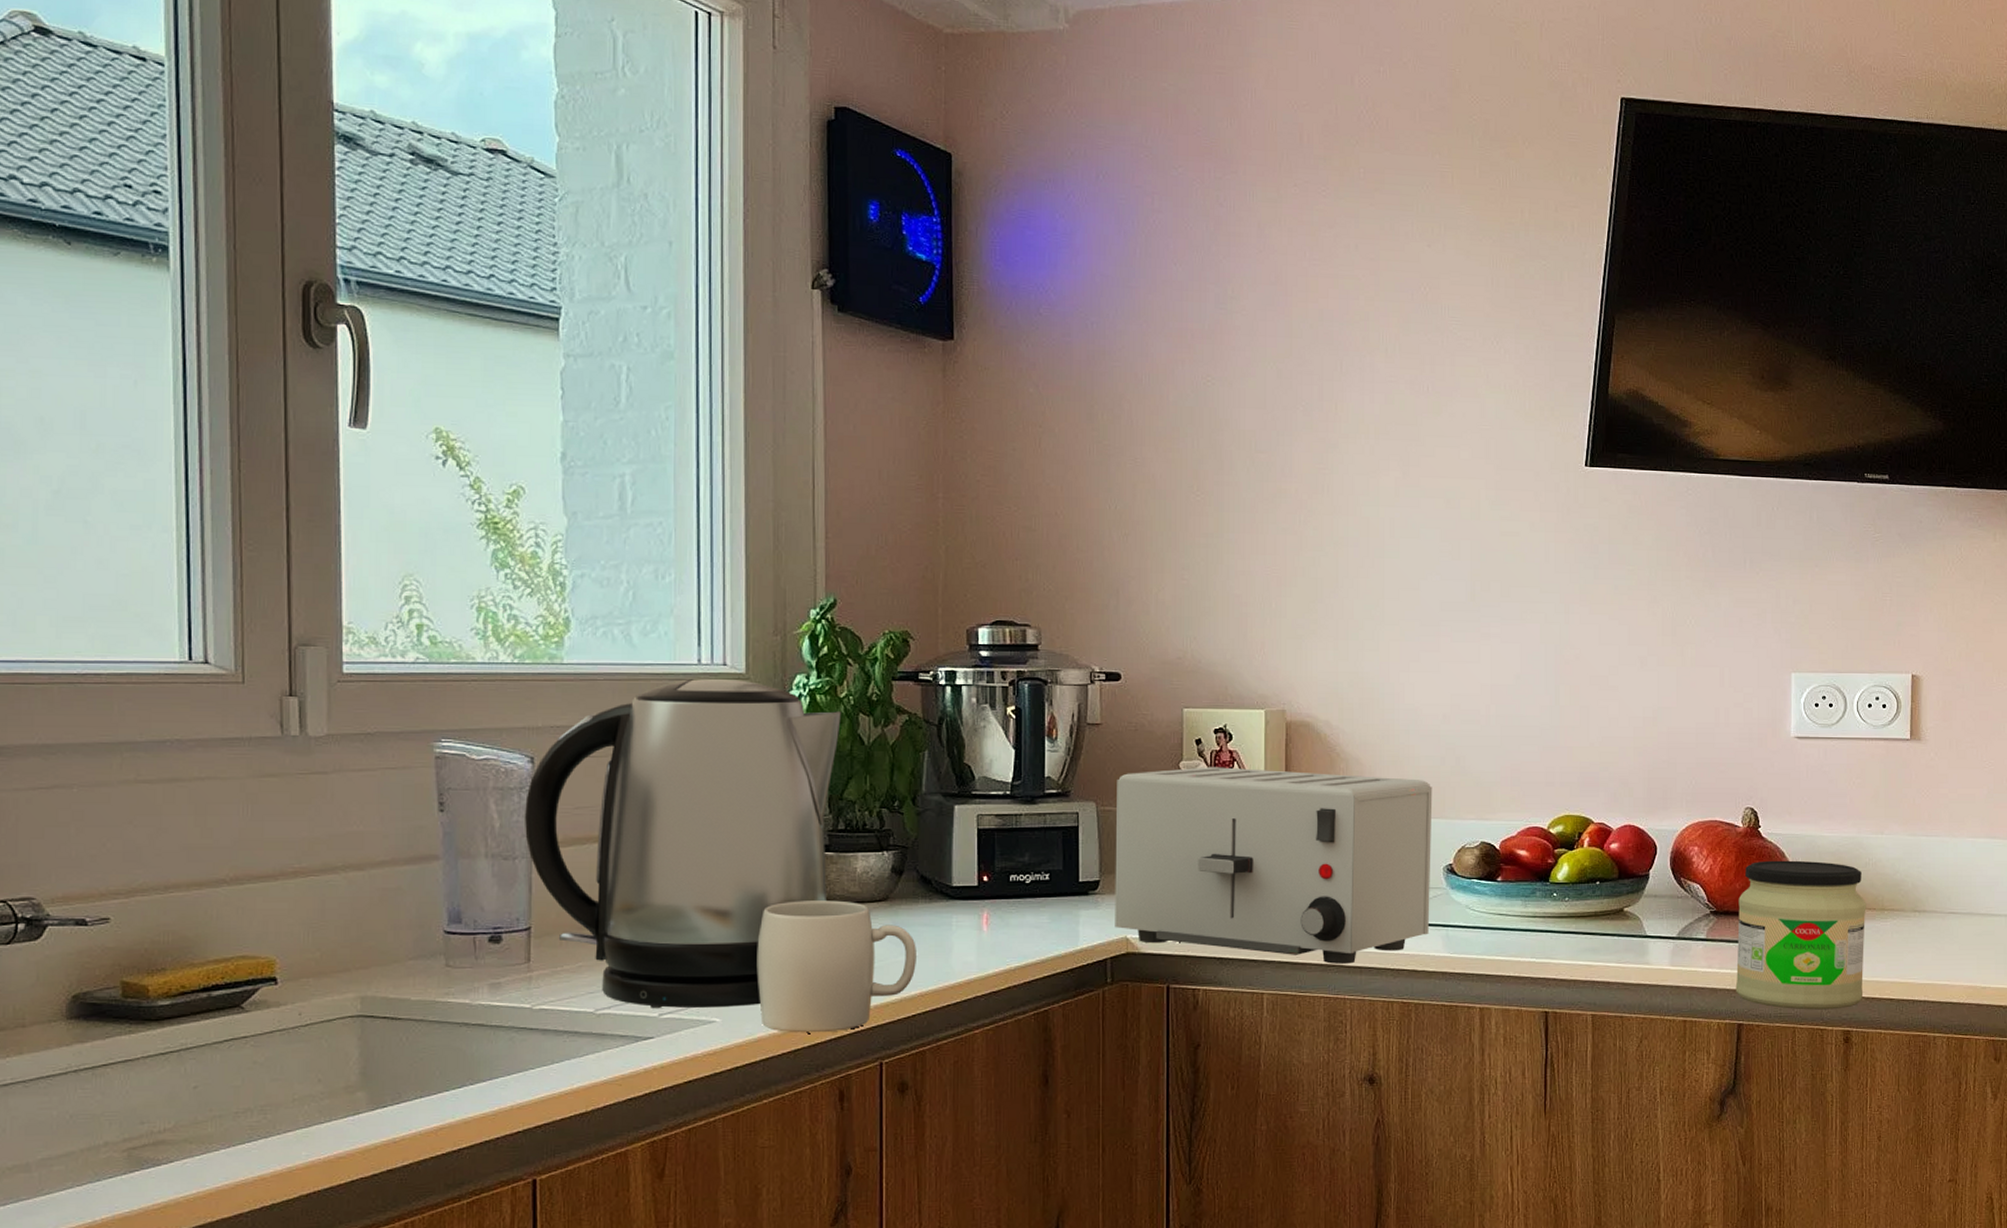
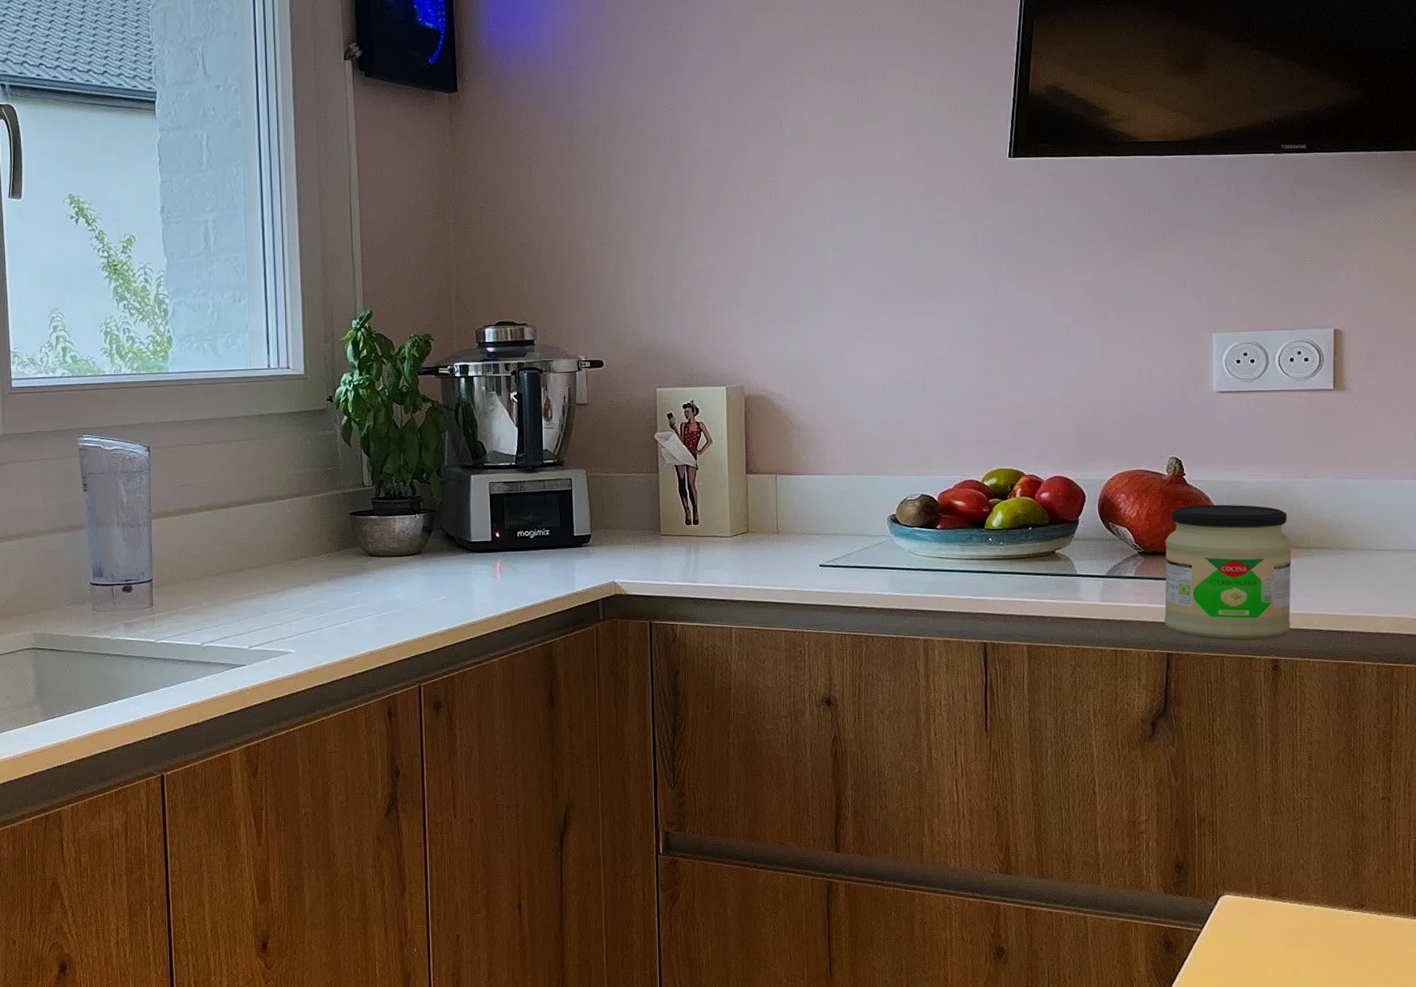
kettle: present [524,678,841,1009] -> none [144,379,379,643]
mug: present [756,900,916,1033] -> none [320,555,445,662]
toaster: present [1115,767,1433,965] -> none [602,436,877,603]

